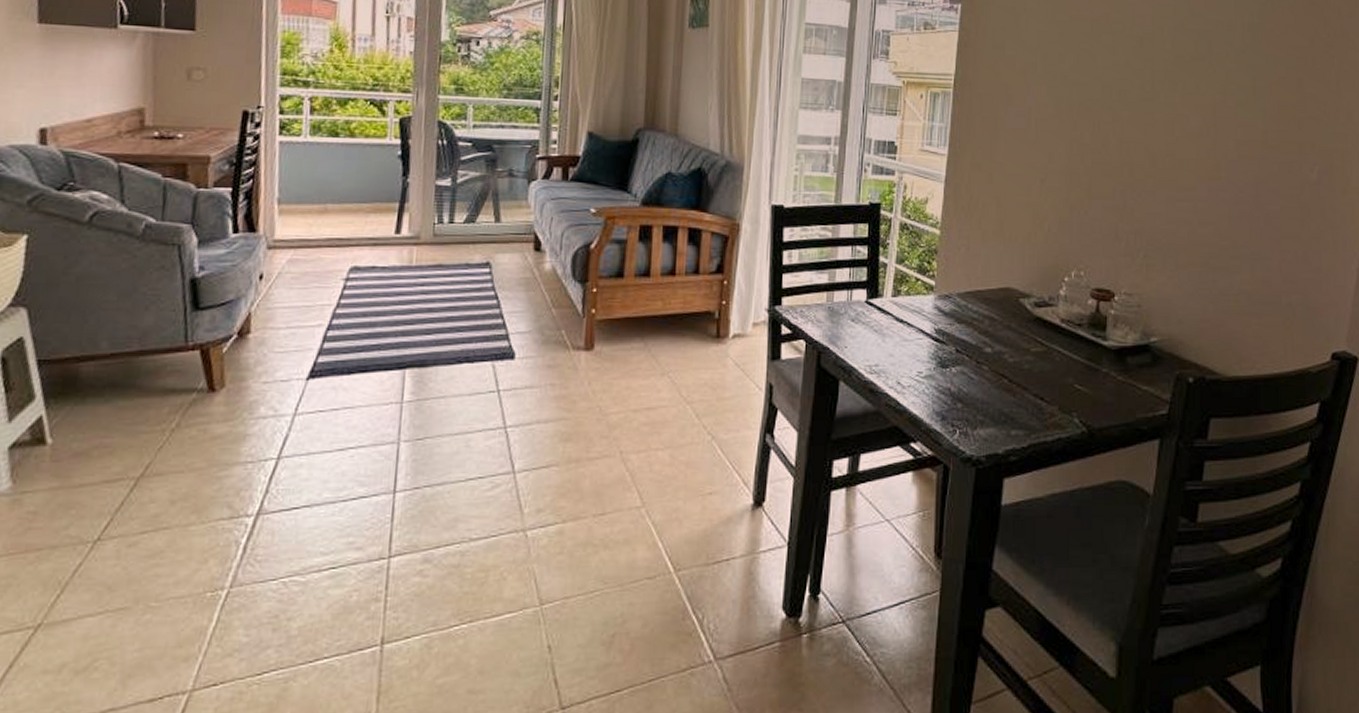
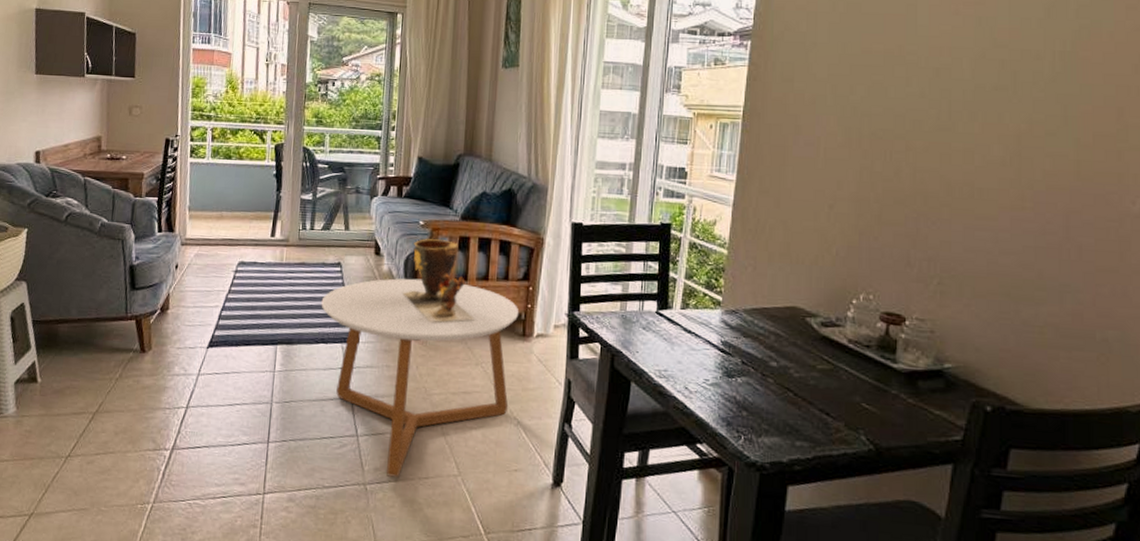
coffee table: none [464,277,712,518] -> present [321,278,519,477]
clay pot: none [570,228,661,328] -> present [403,238,476,322]

